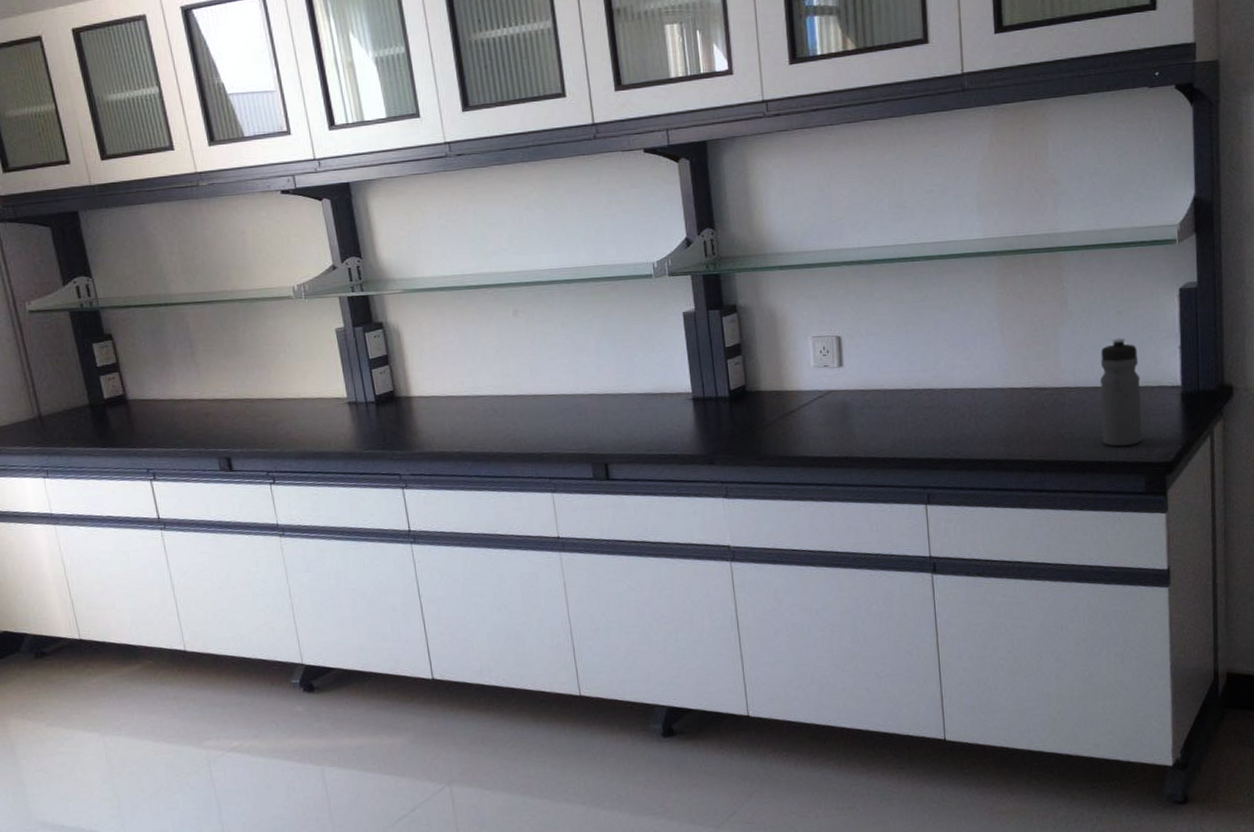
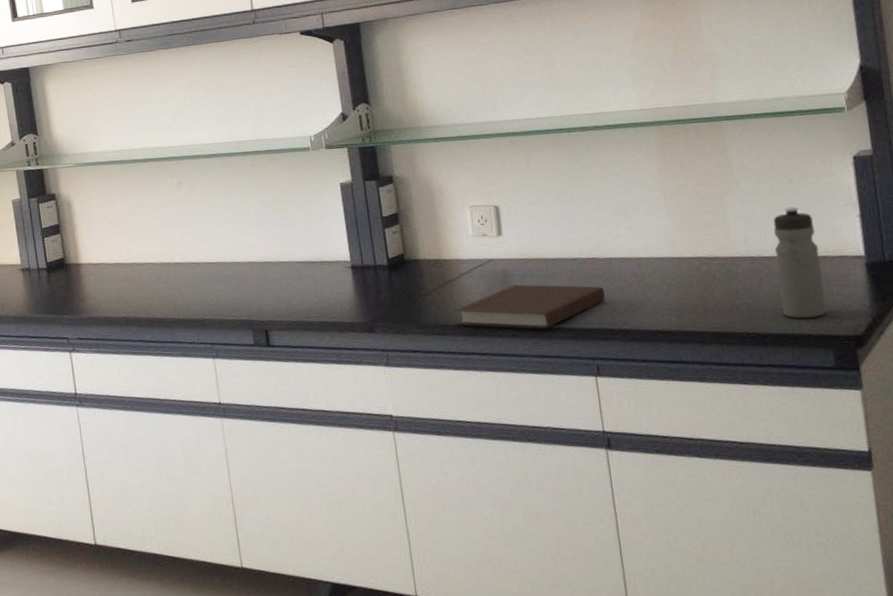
notebook: none [792,415,939,460] -> present [453,284,605,329]

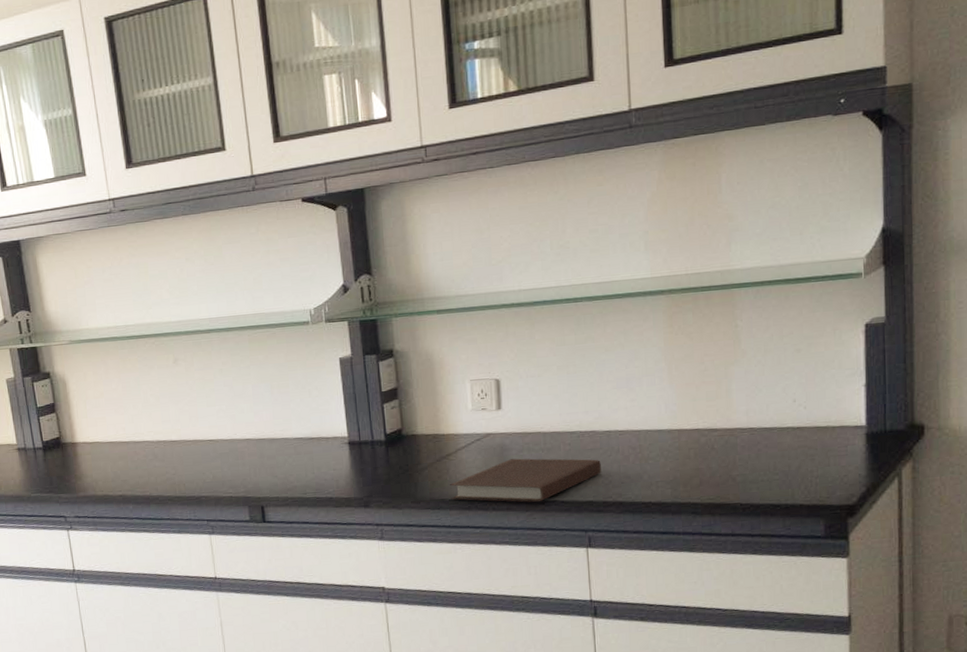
water bottle: present [773,206,826,319] -> none [775,376,822,489]

